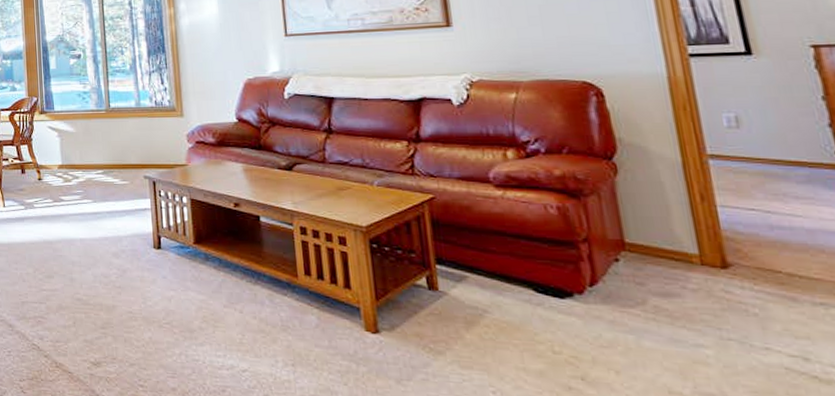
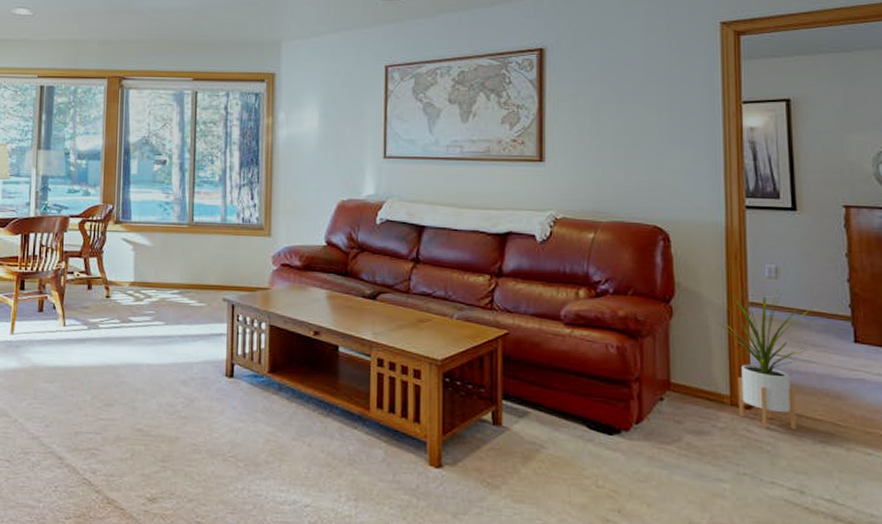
house plant: none [666,138,798,290] -> present [716,286,816,430]

